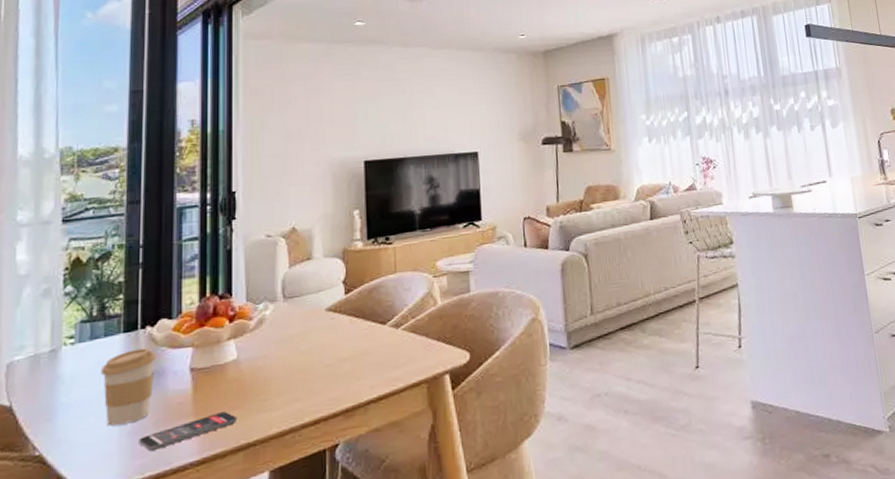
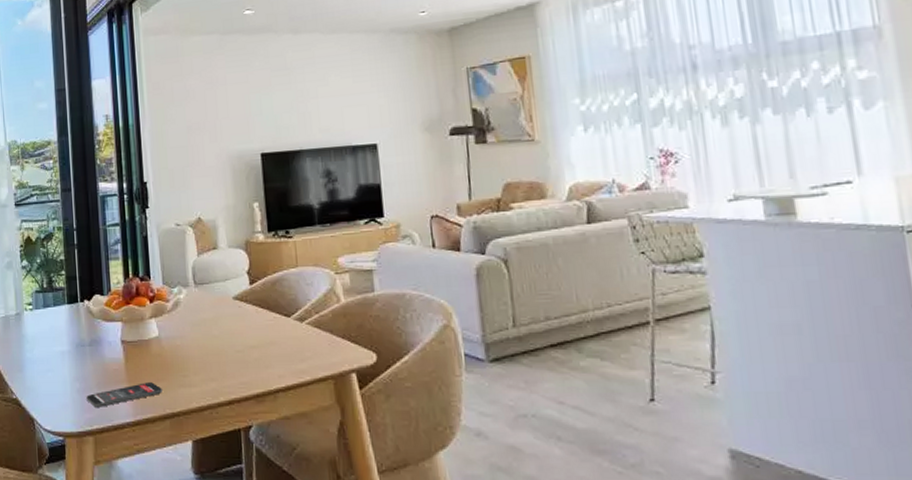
coffee cup: present [101,348,156,426] -> none [53,319,94,382]

